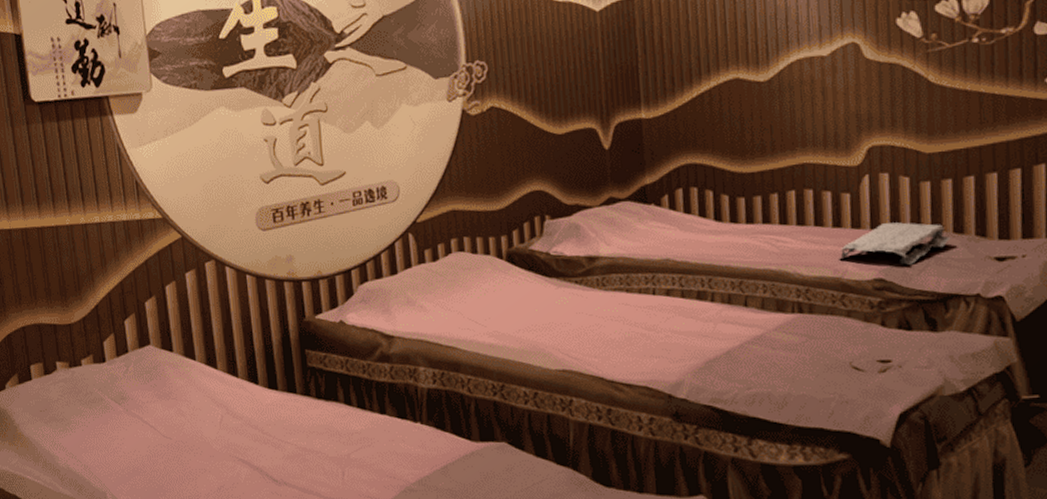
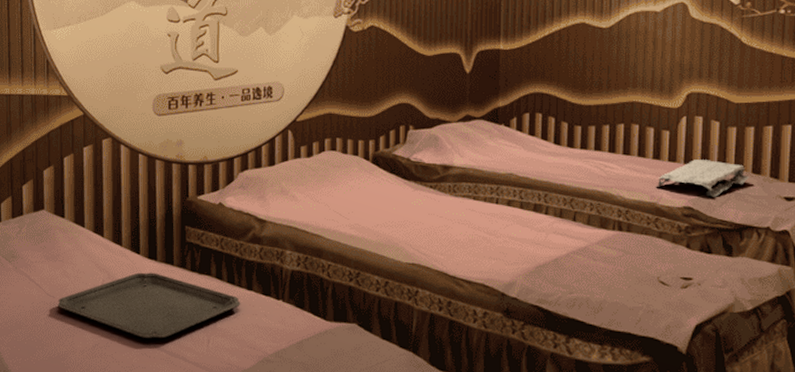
tray: none [175,403,375,475] -> present [57,272,241,339]

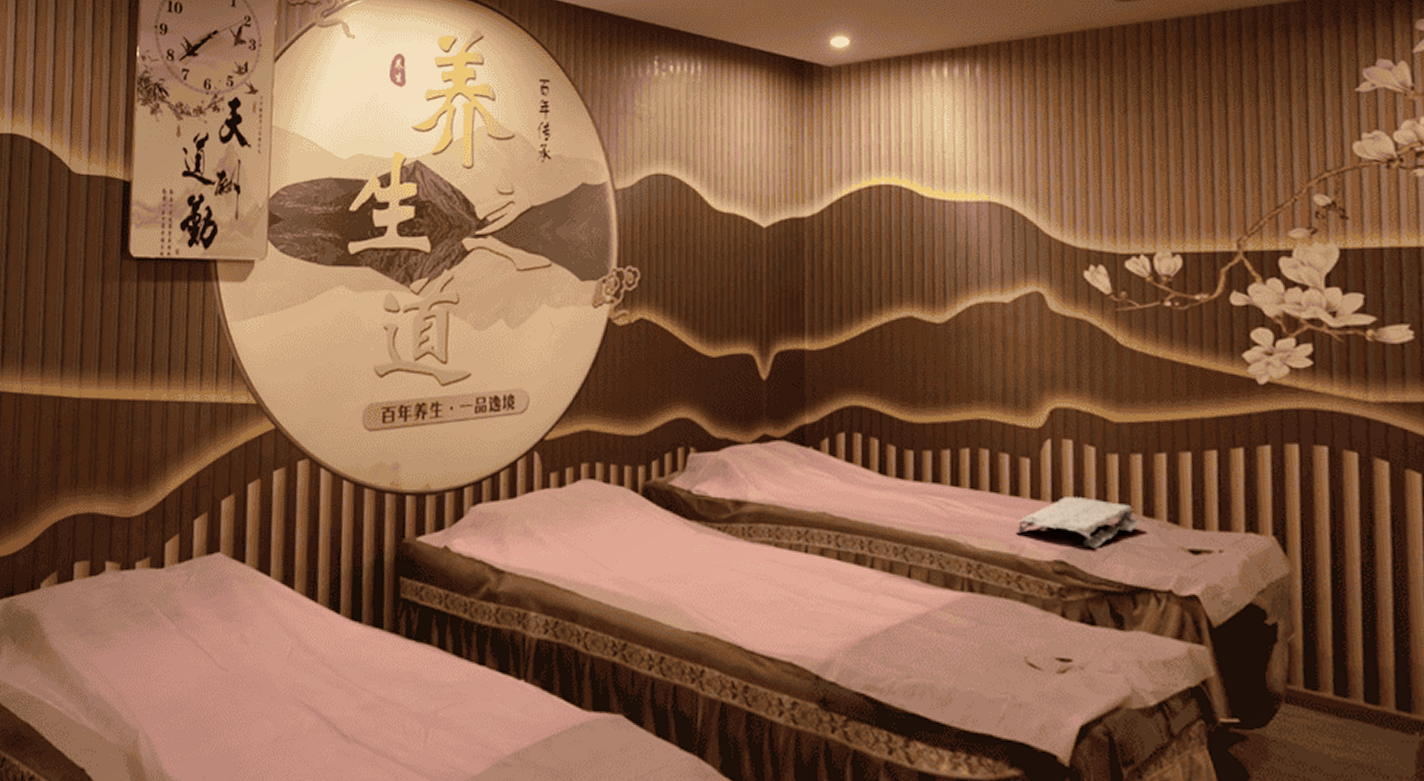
tray: present [57,272,241,339] -> none [231,638,470,730]

